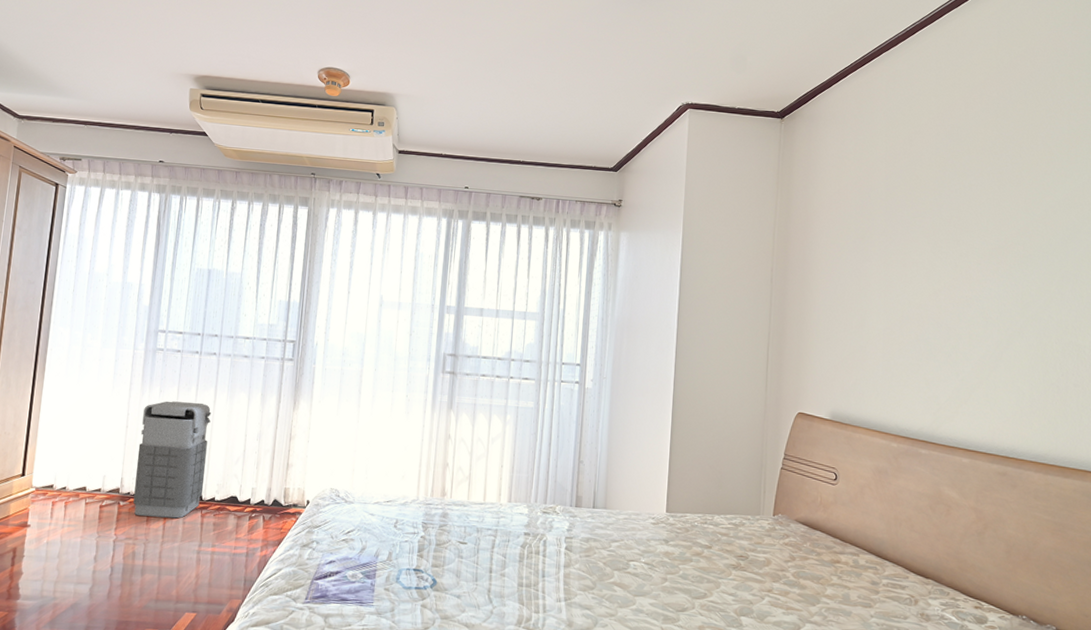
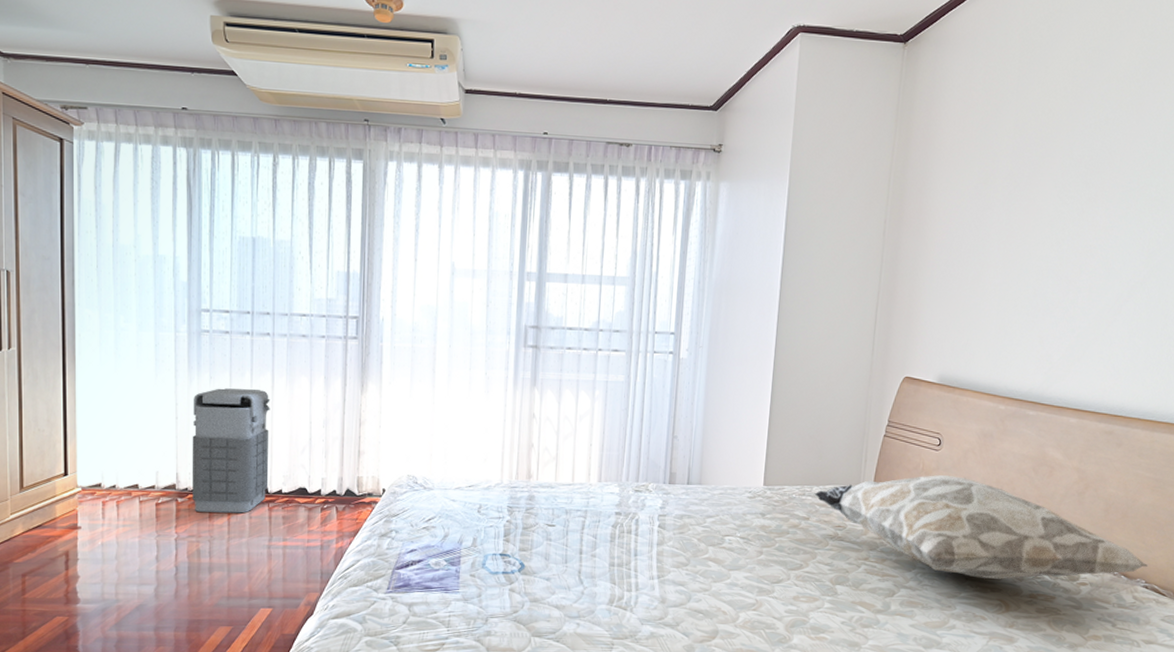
decorative pillow: none [716,509,1057,619] -> present [814,475,1148,580]

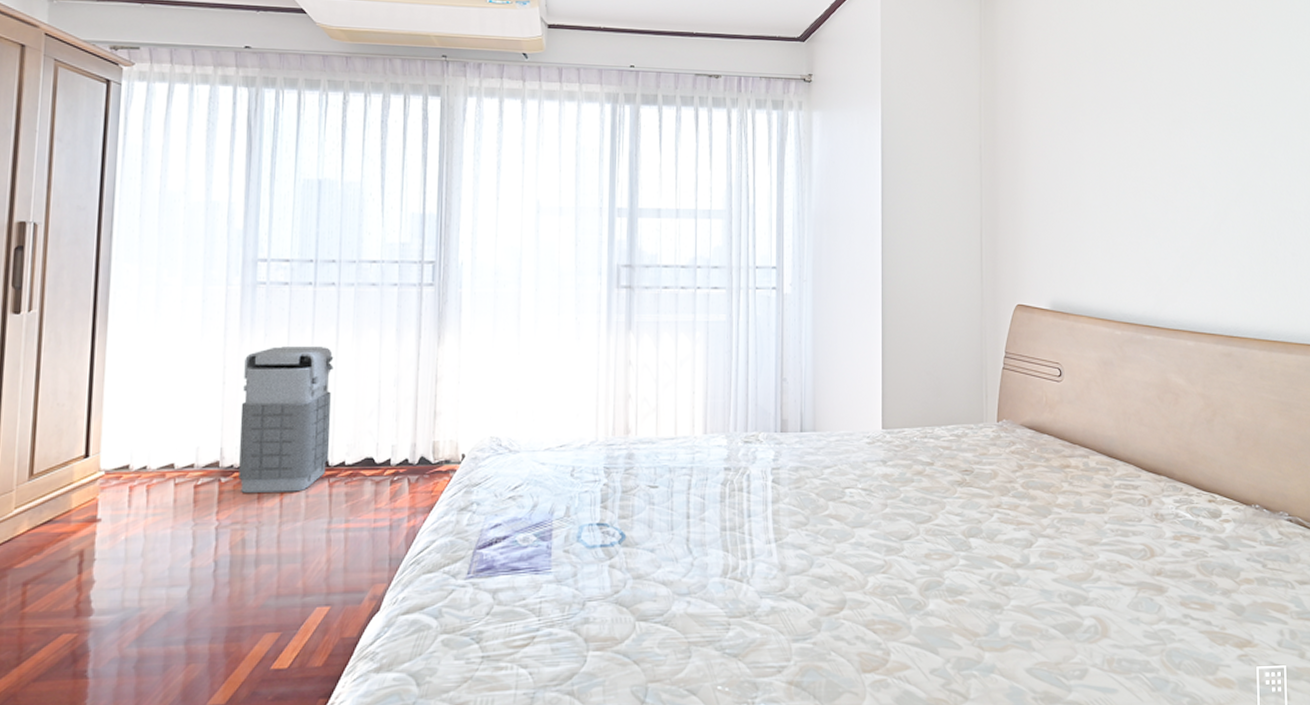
decorative pillow: present [814,475,1148,580] -> none [936,409,1289,522]

